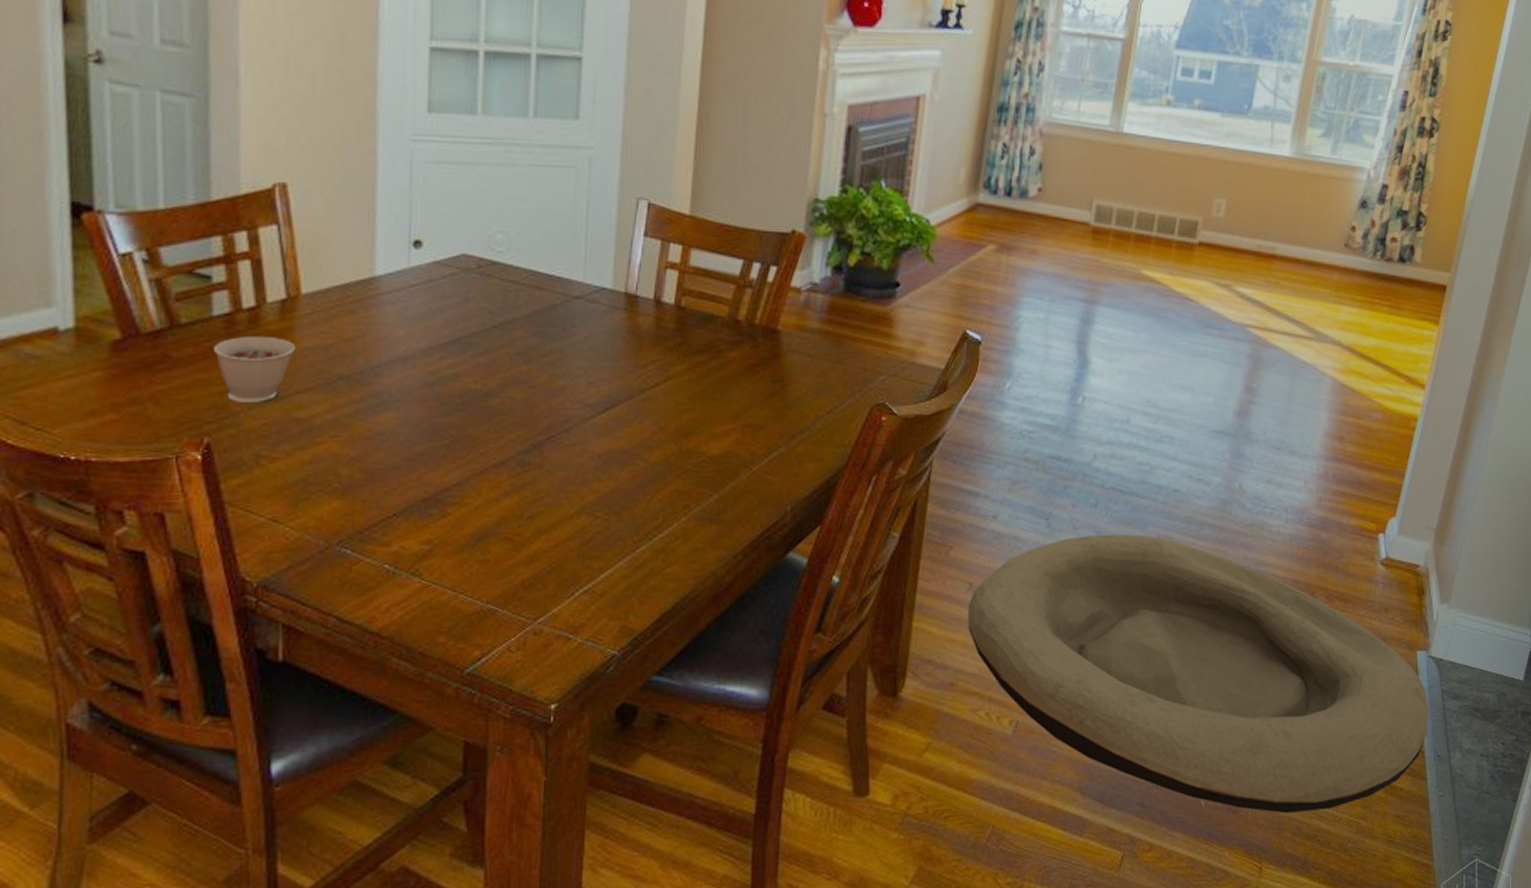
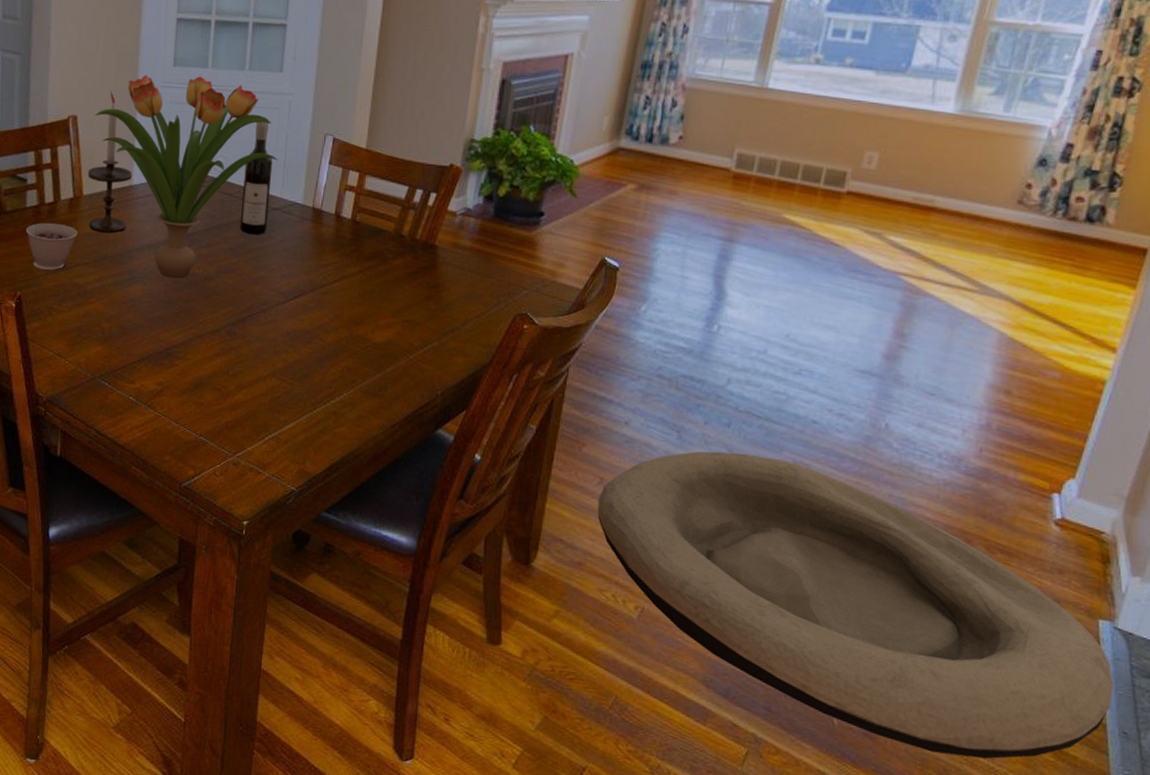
candlestick: none [307,148,374,344] -> present [87,92,132,234]
flower arrangement: none [314,123,577,398] -> present [95,74,278,279]
bottle: none [529,178,571,332] -> present [239,117,273,235]

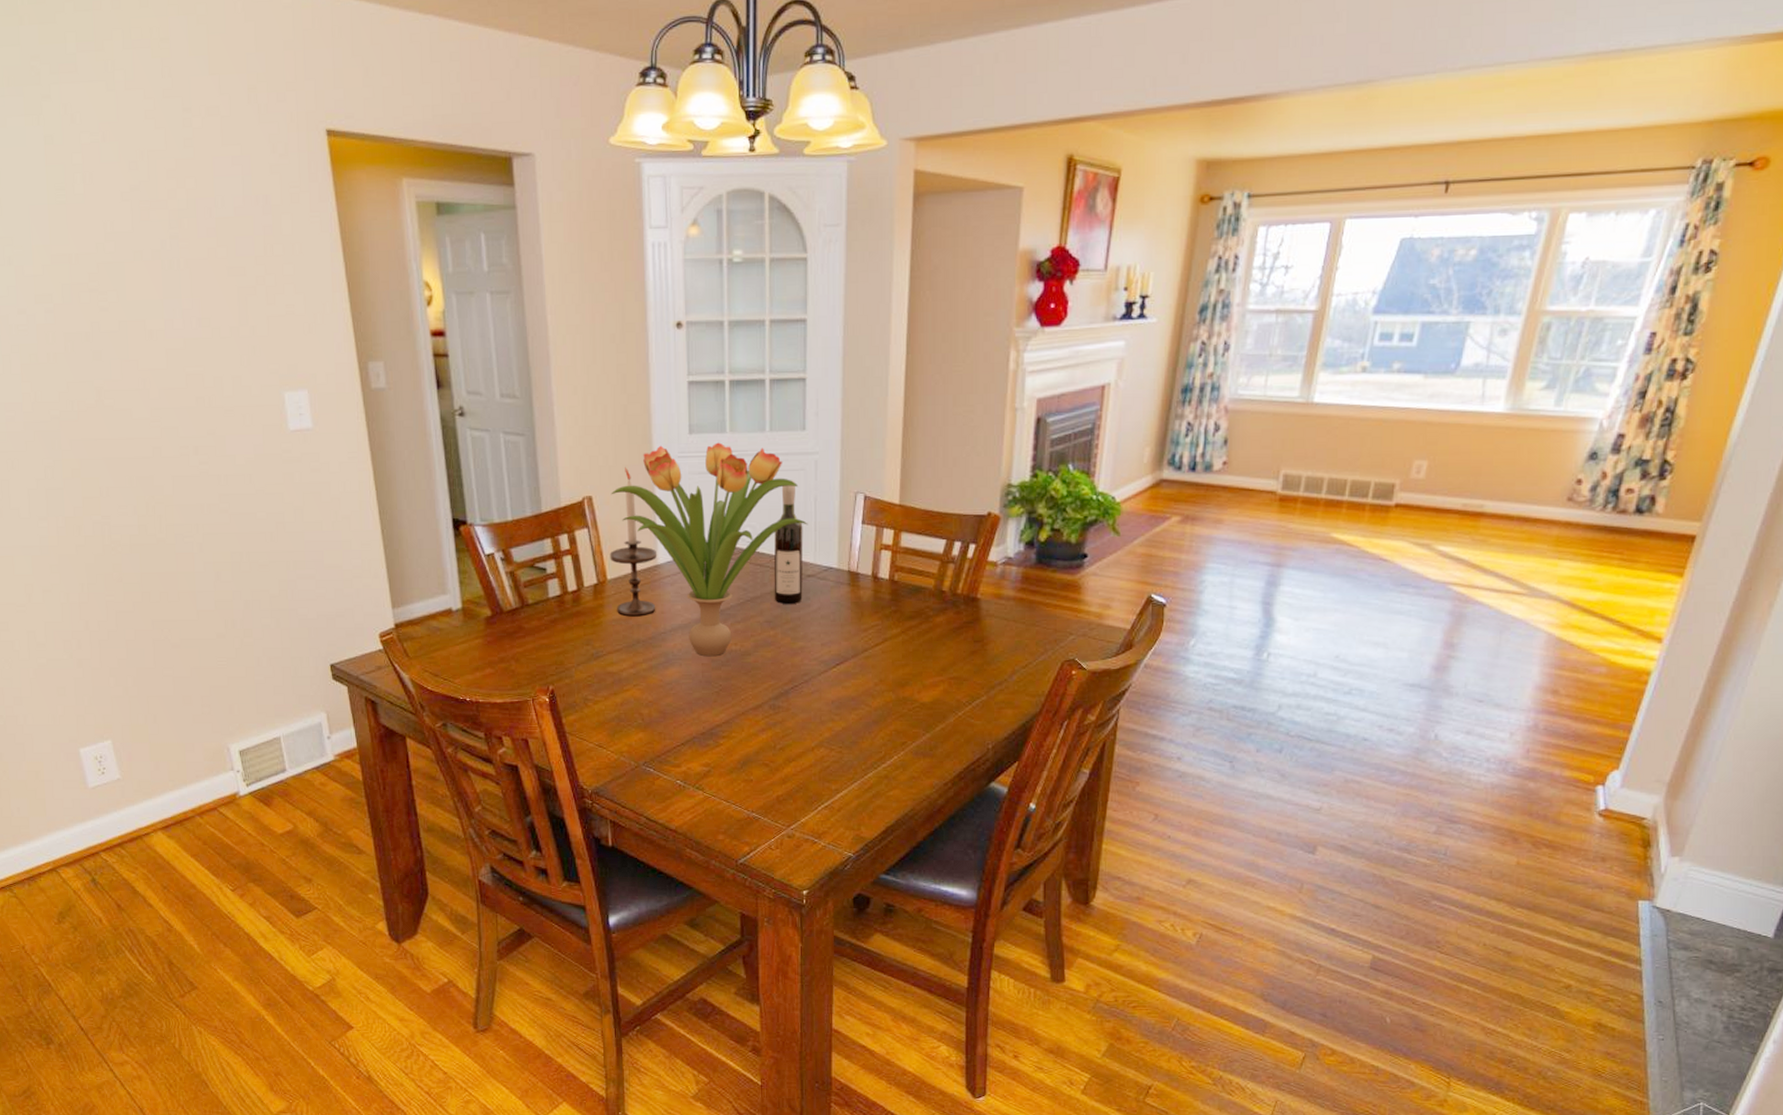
teacup: present [26,222,78,271] -> none [552,611,606,662]
dog bed: present [597,451,1113,759] -> none [1153,777,1651,1039]

